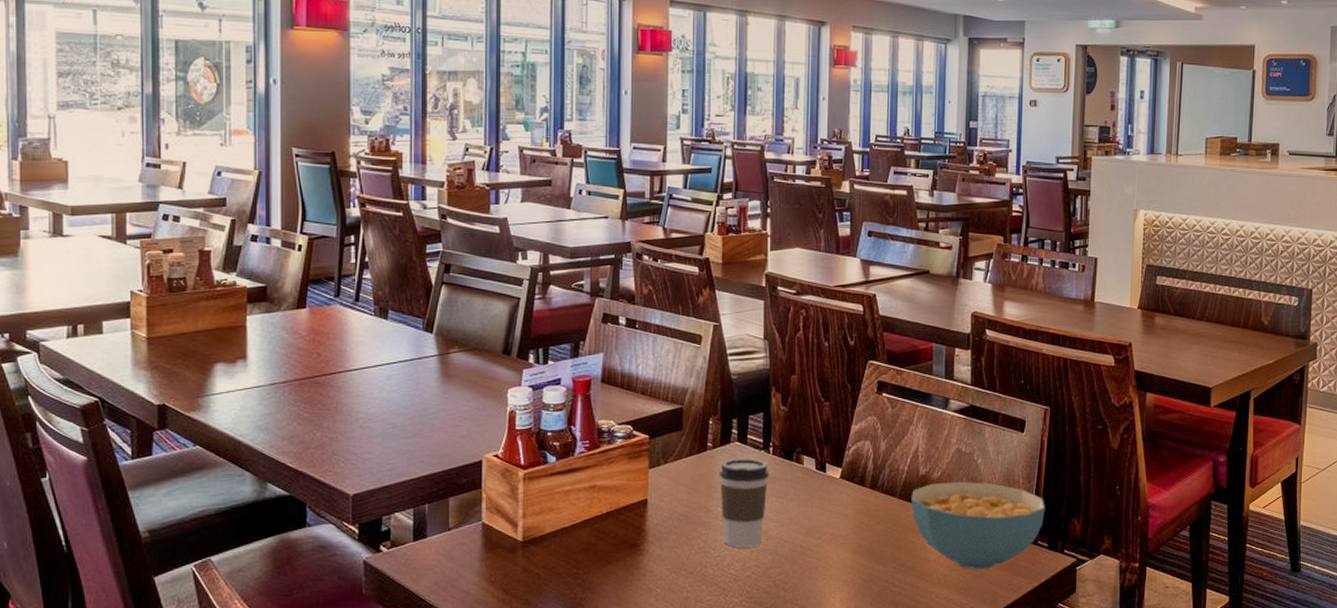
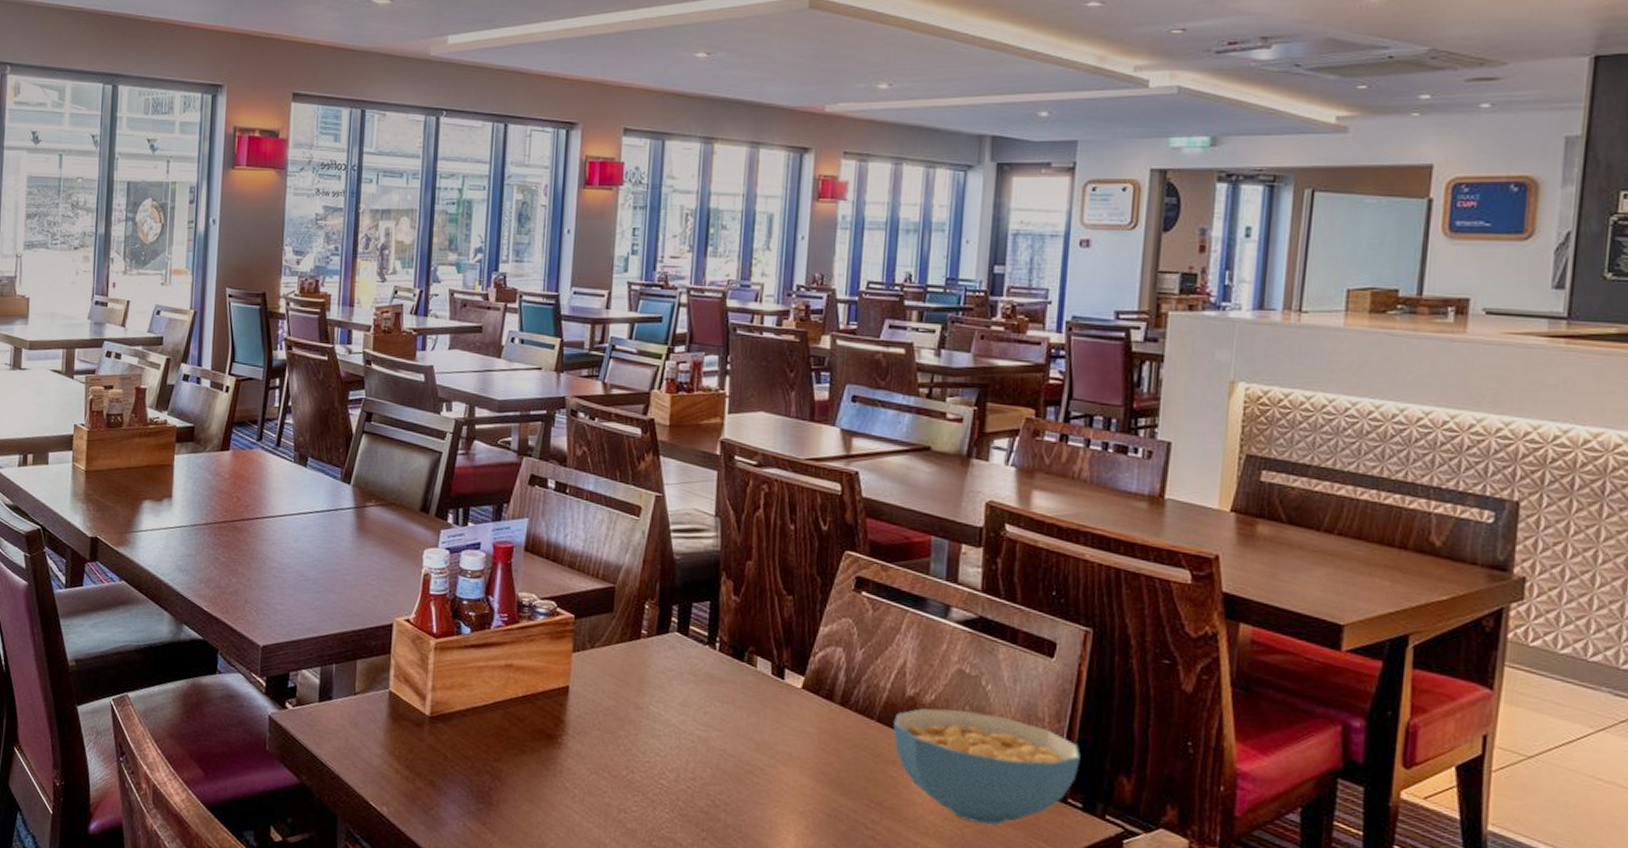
coffee cup: present [719,459,770,547] -> none [653,651,715,757]

